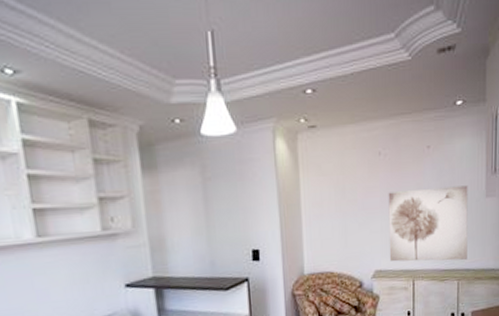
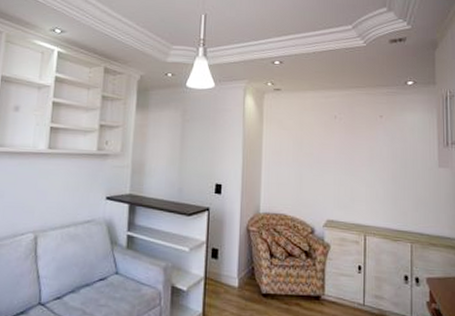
wall art: present [388,185,468,262] -> none [341,151,421,225]

